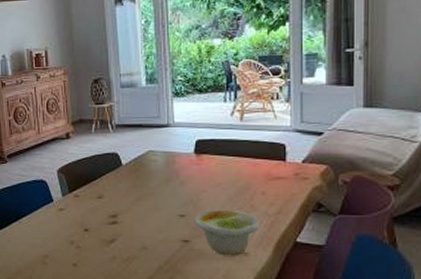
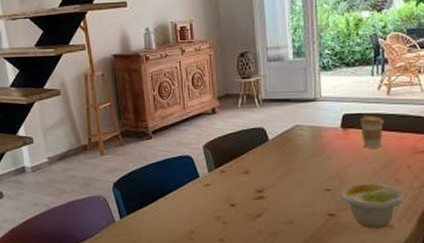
coffee cup: none [214,142,237,174] -> present [361,116,383,148]

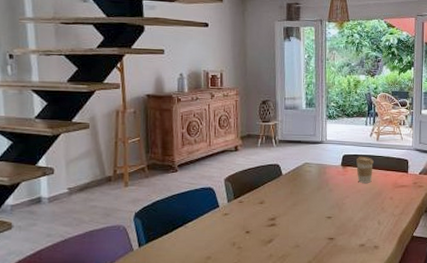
bowl: present [339,183,404,229] -> none [338,211,387,250]

